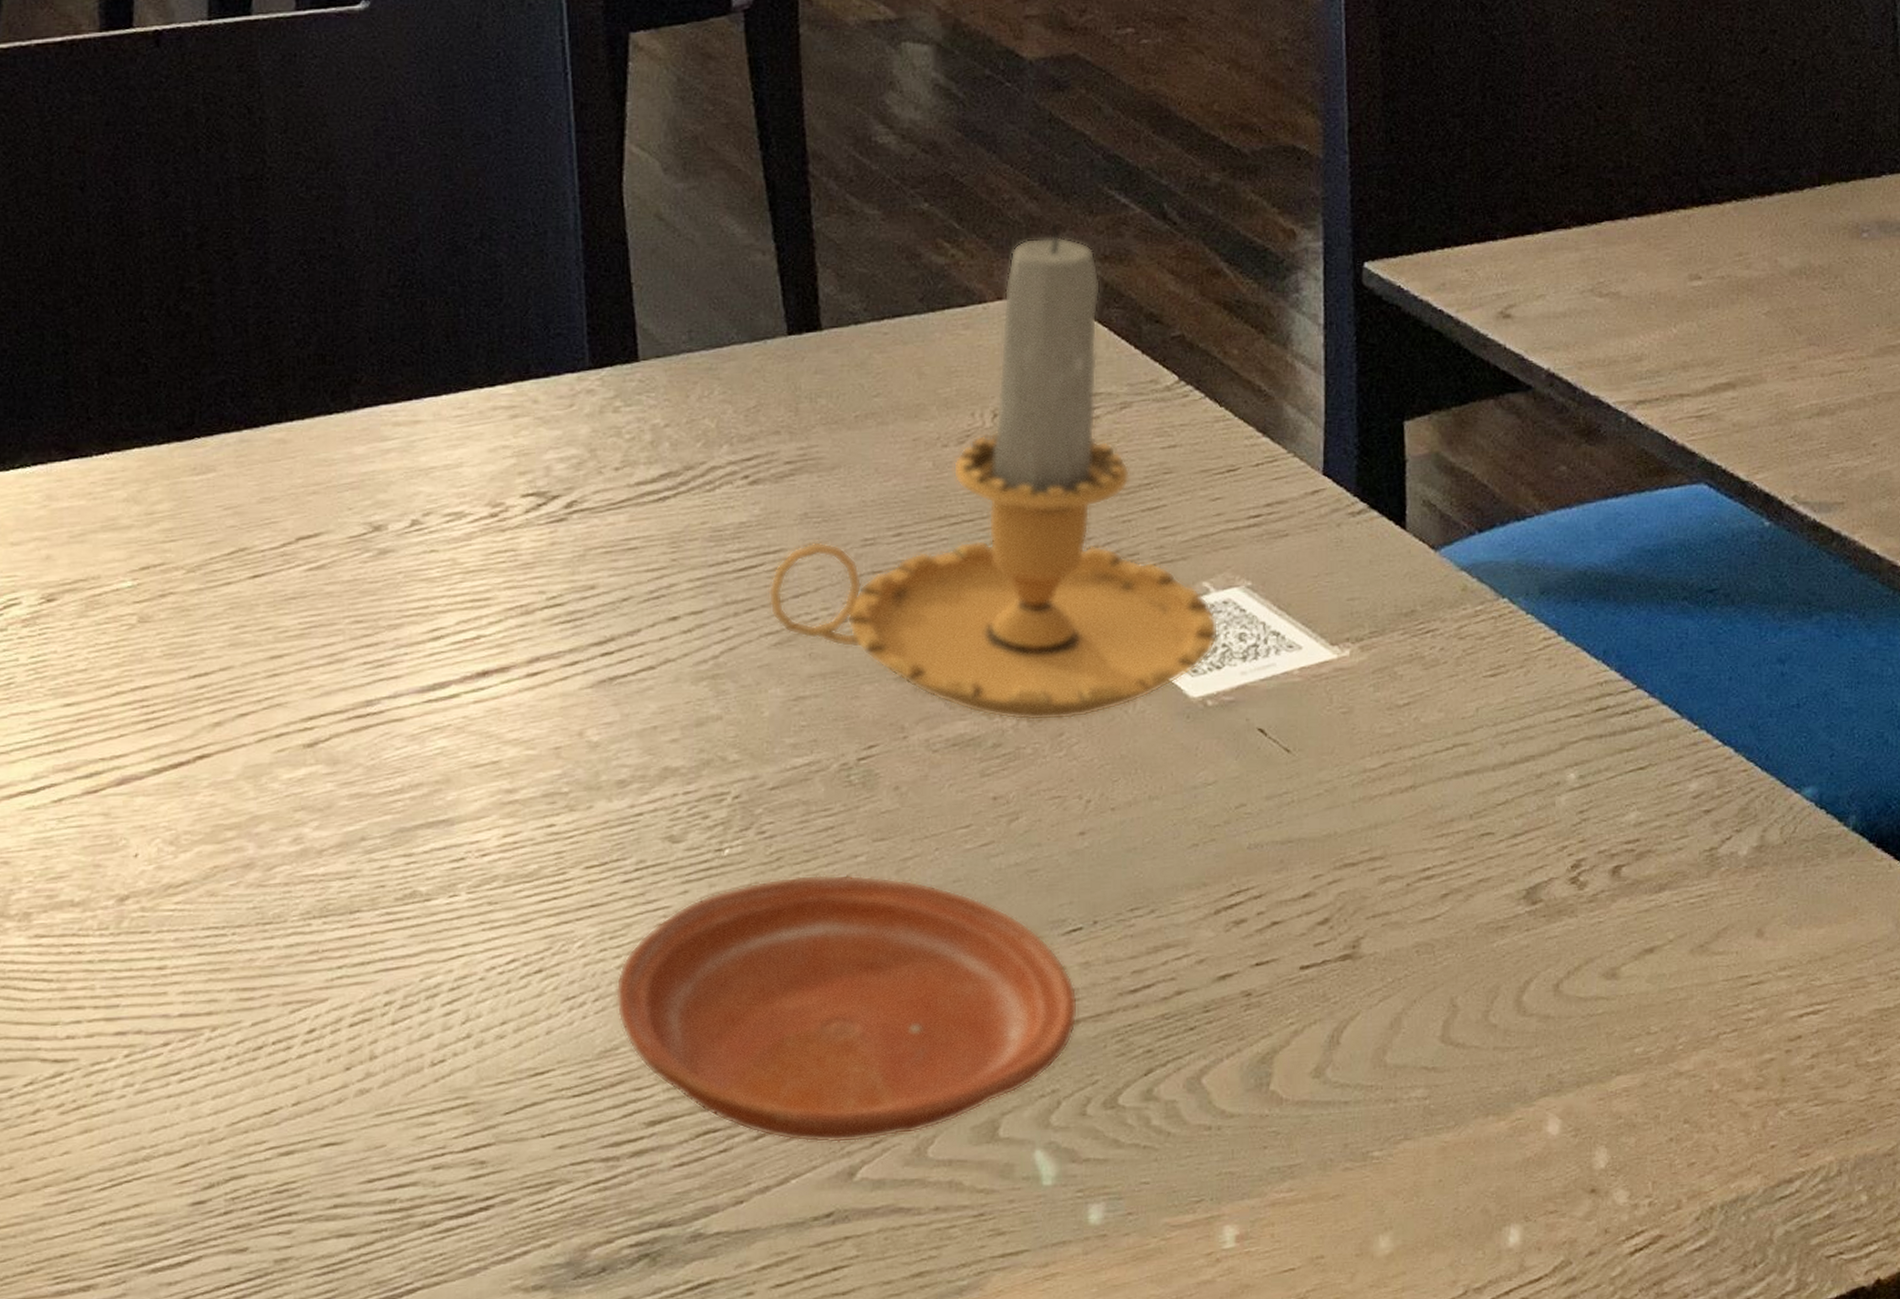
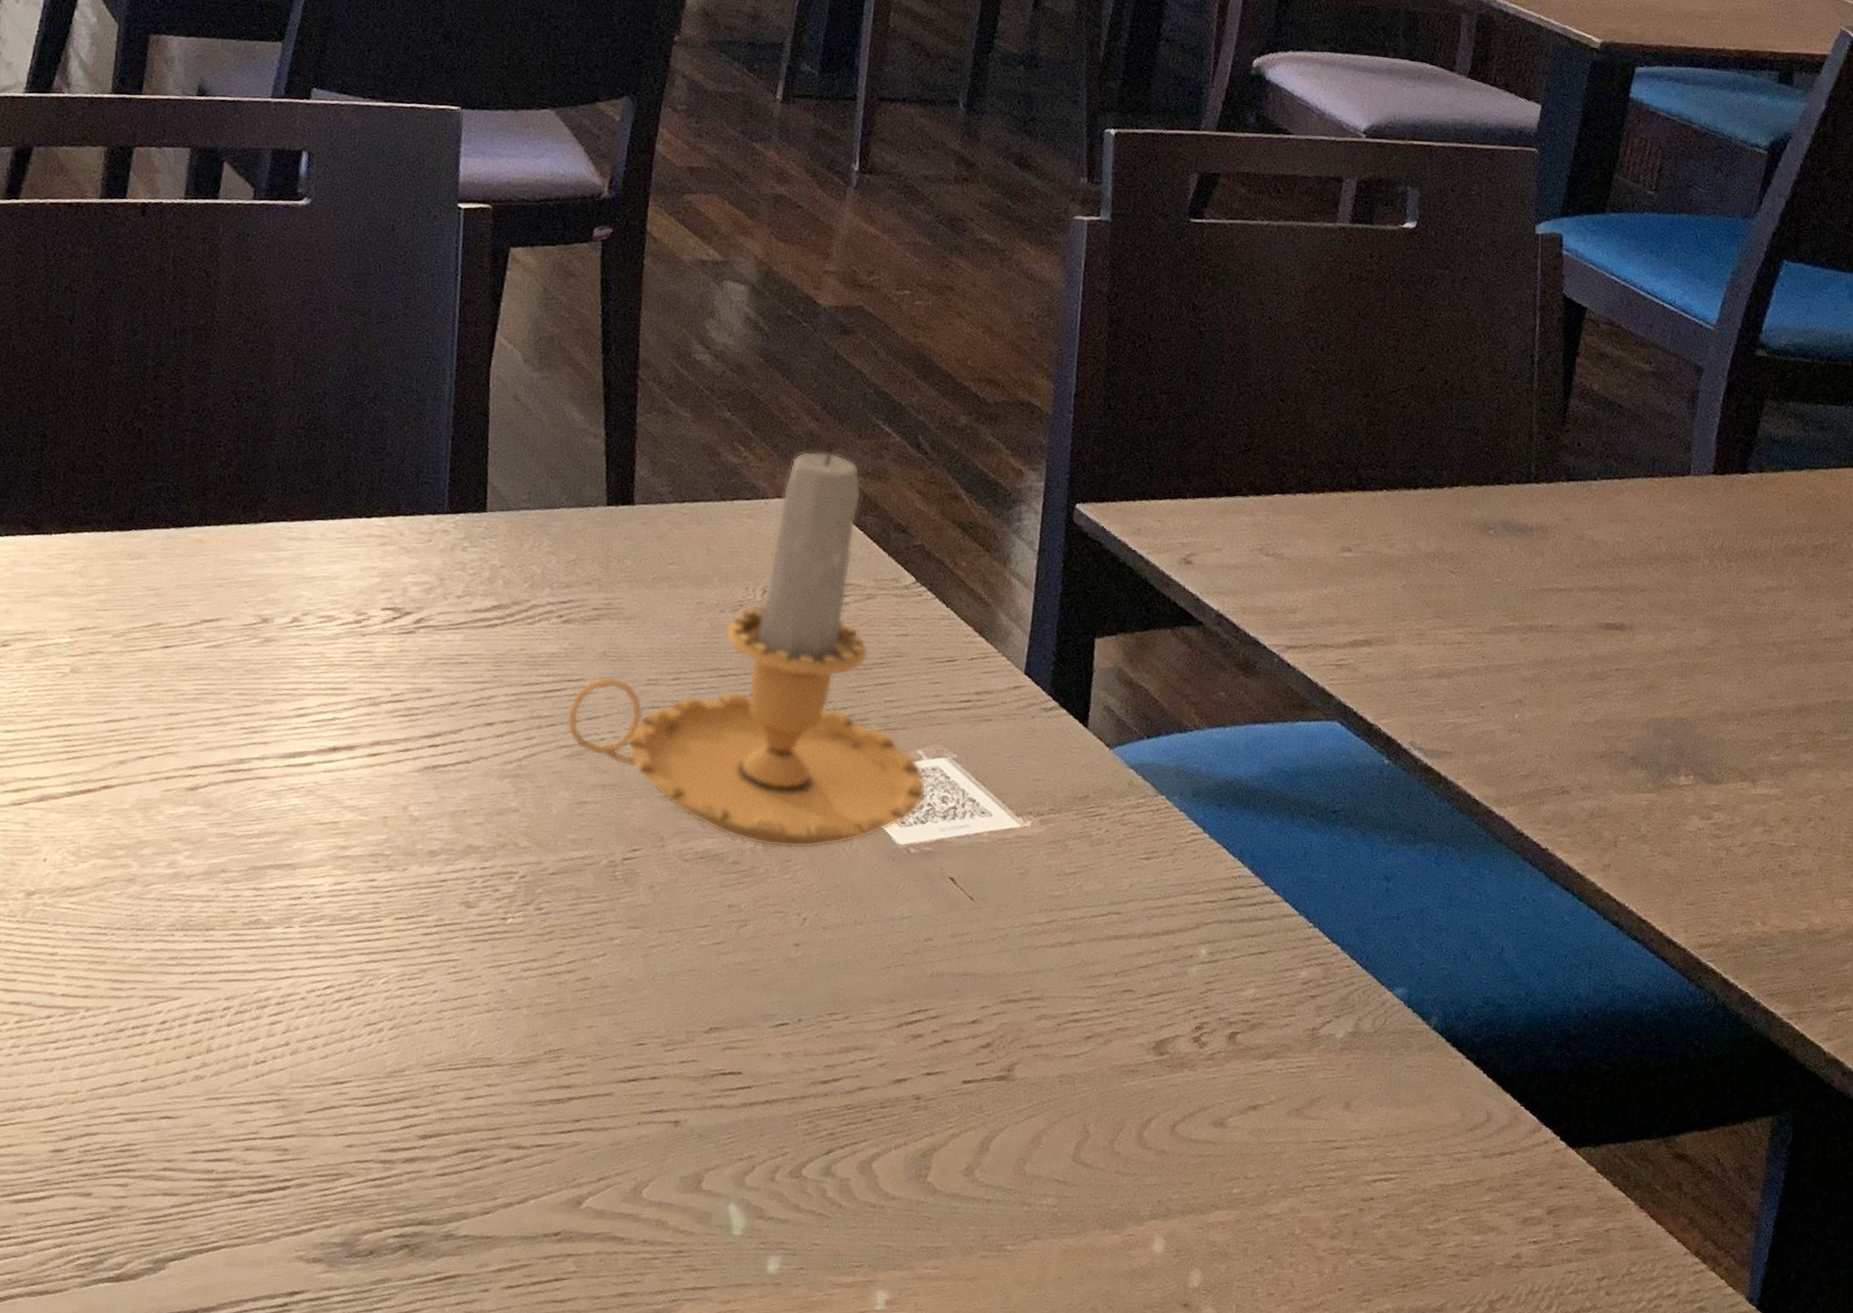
plate: present [615,874,1079,1144] -> none [406,948,779,1176]

